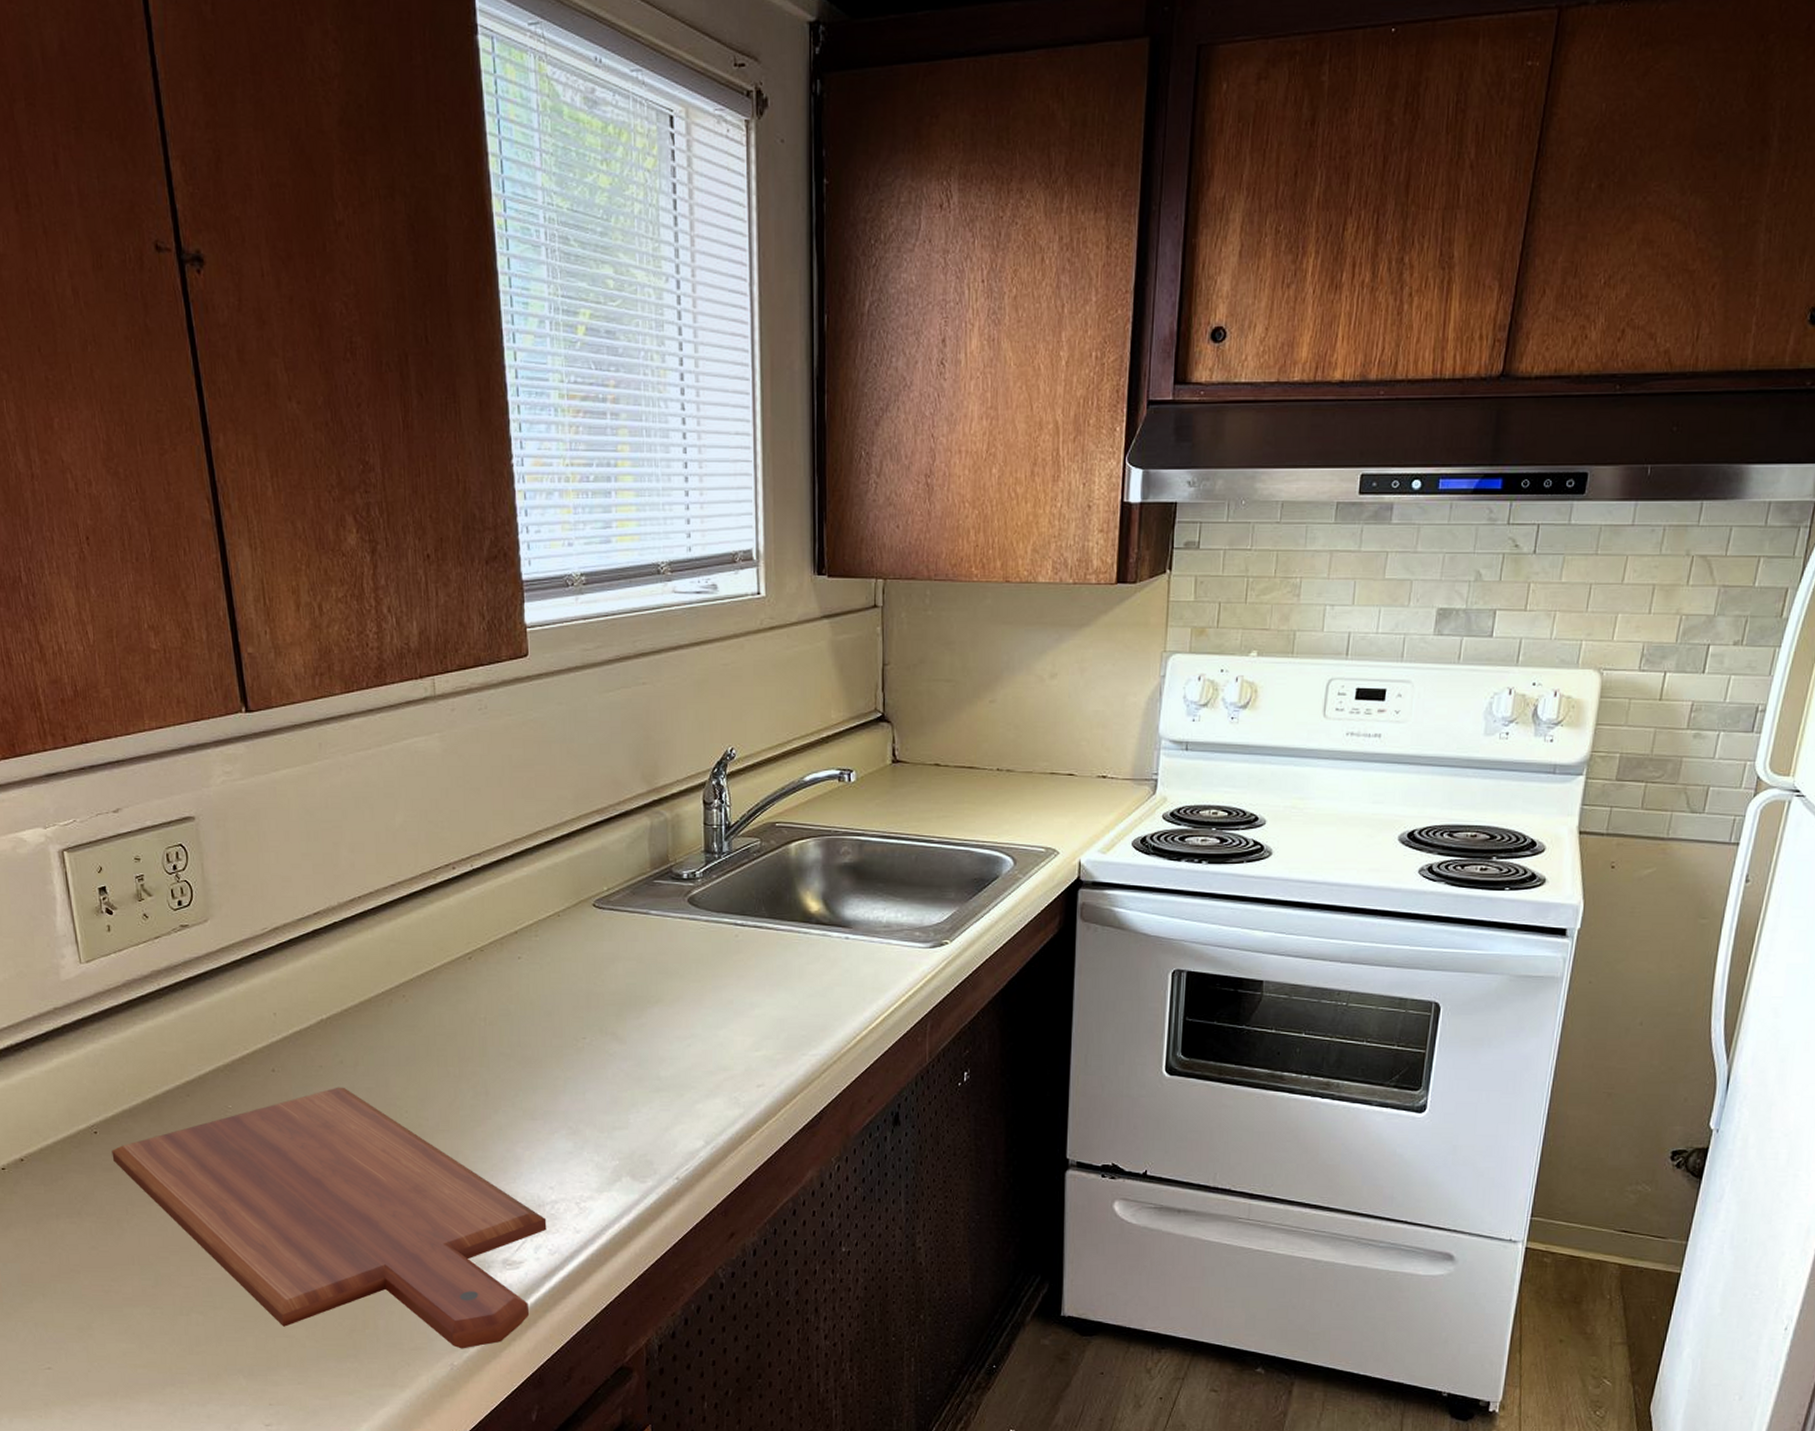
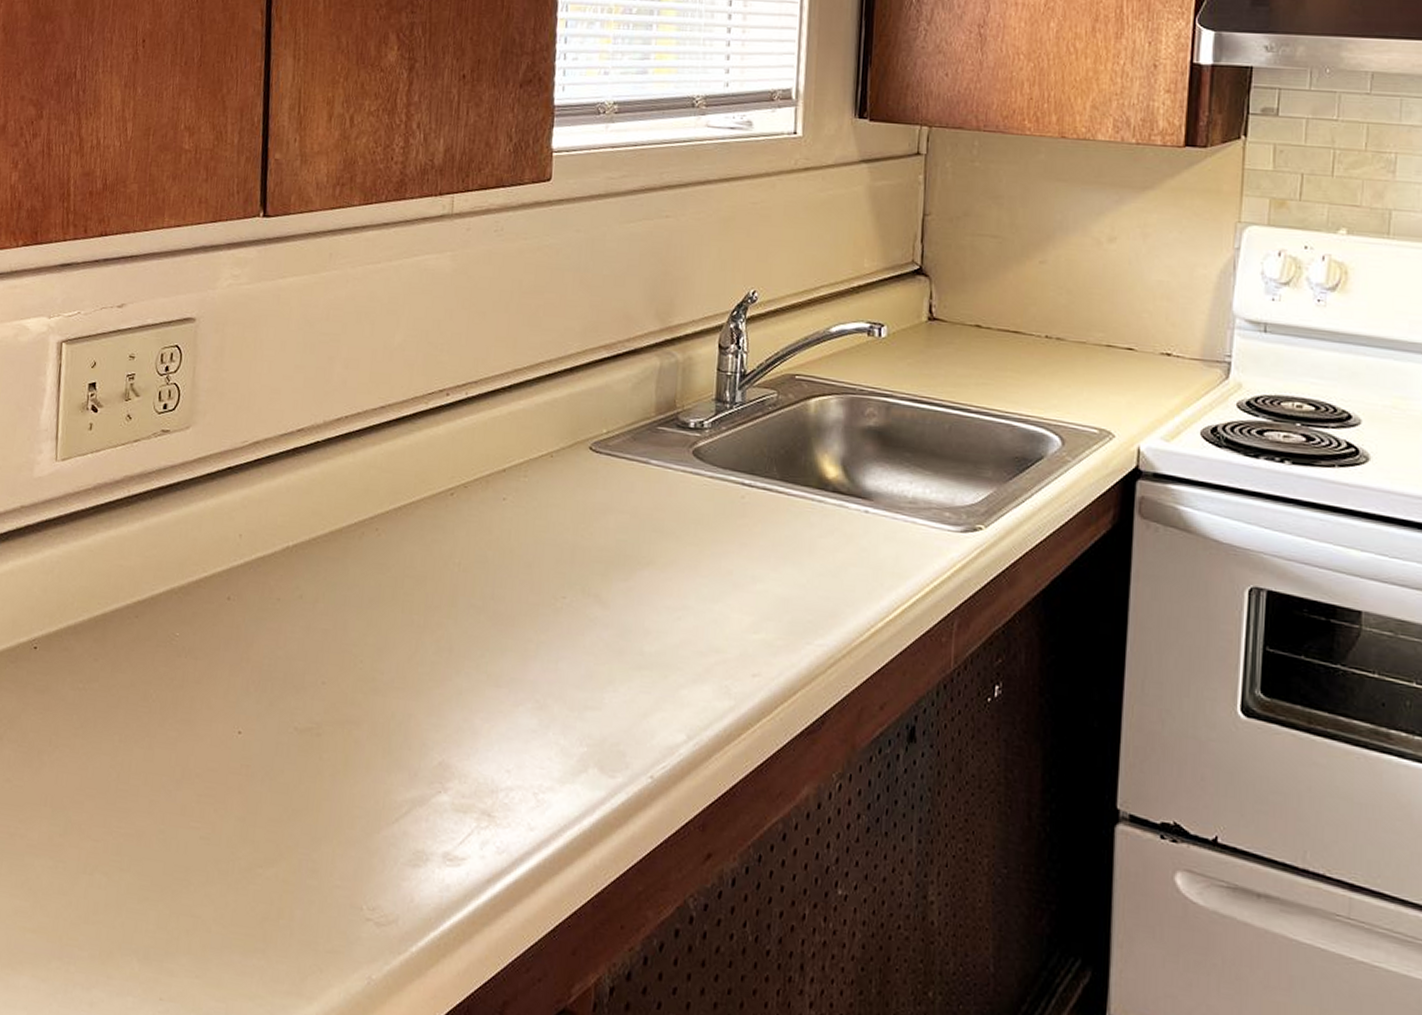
cutting board: present [112,1087,547,1349] -> none [46,624,498,960]

